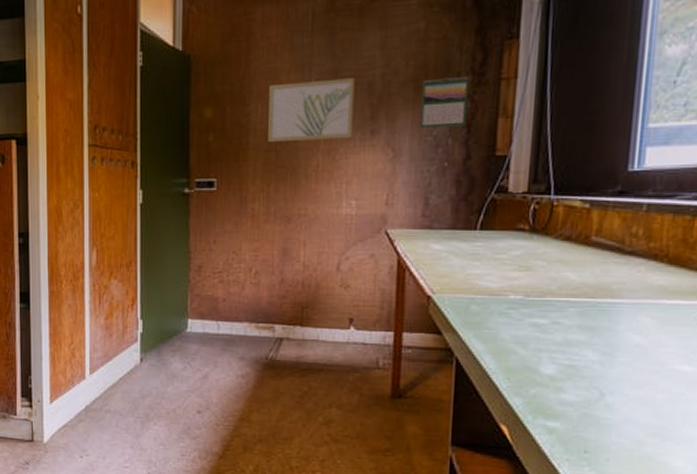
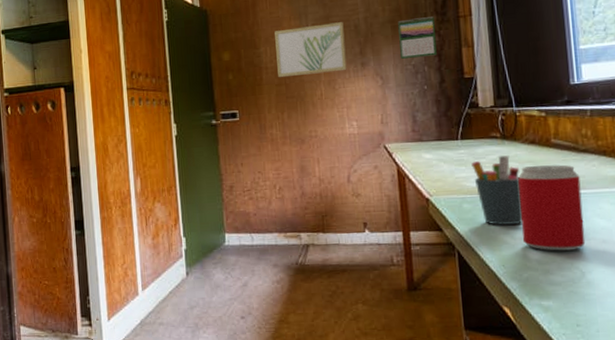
pen holder: none [488,252,545,333] -> present [471,155,523,225]
beverage can: none [535,266,619,368] -> present [518,164,586,251]

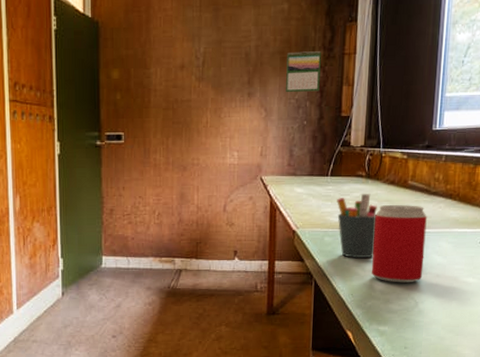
wall art: present [275,22,347,78] -> none [166,48,235,102]

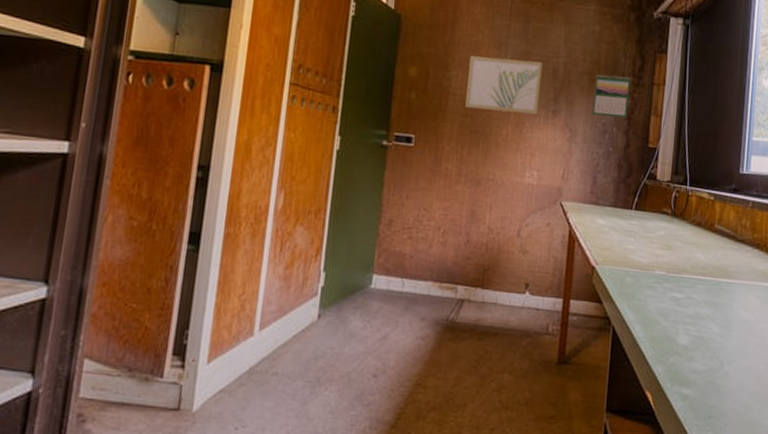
wall art: none [166,48,235,102] -> present [465,55,543,114]
pen holder: present [337,194,377,258] -> none [640,233,682,306]
beverage can: present [371,204,427,283] -> none [674,248,734,340]

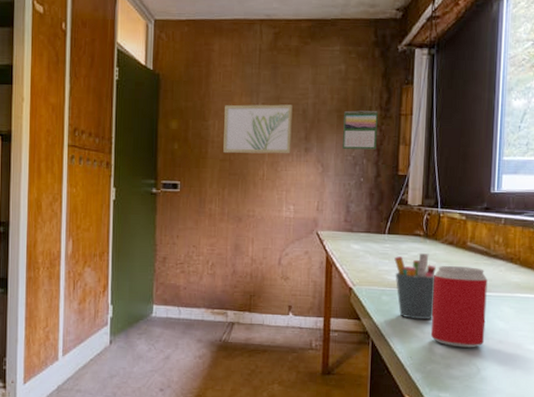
pen holder: none [640,233,682,306] -> present [394,253,436,319]
beverage can: none [674,248,734,340] -> present [430,265,488,348]

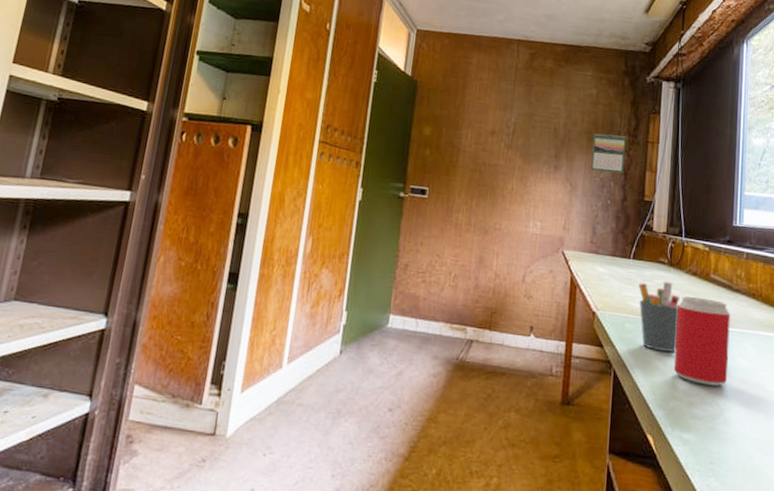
wall art: present [223,104,293,154] -> none [474,117,545,169]

